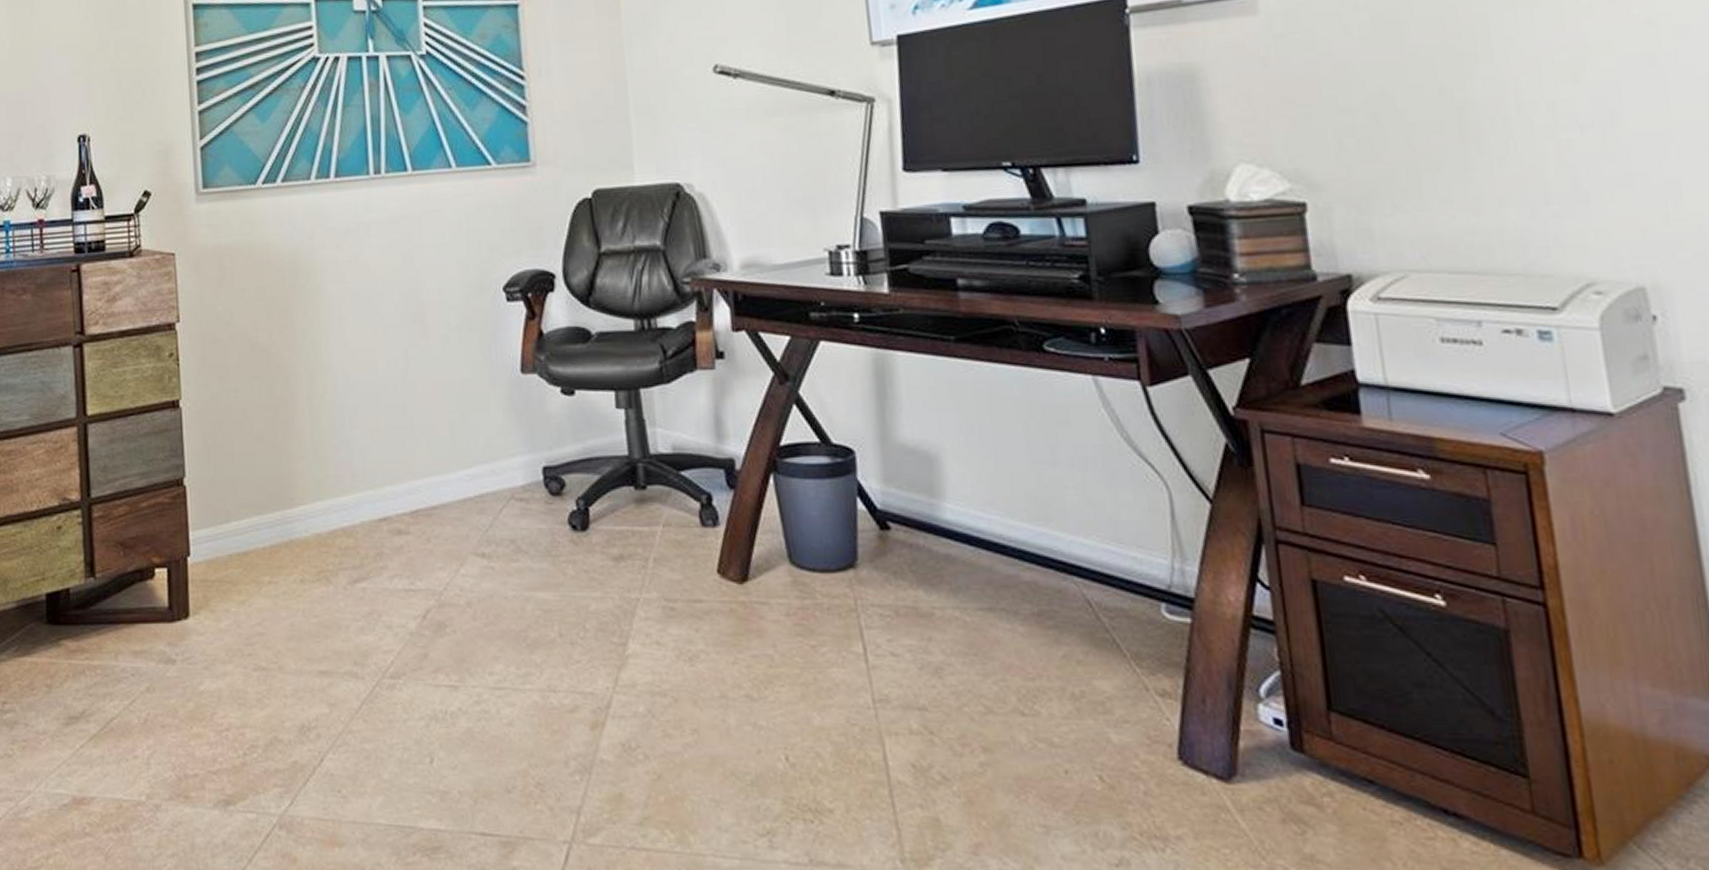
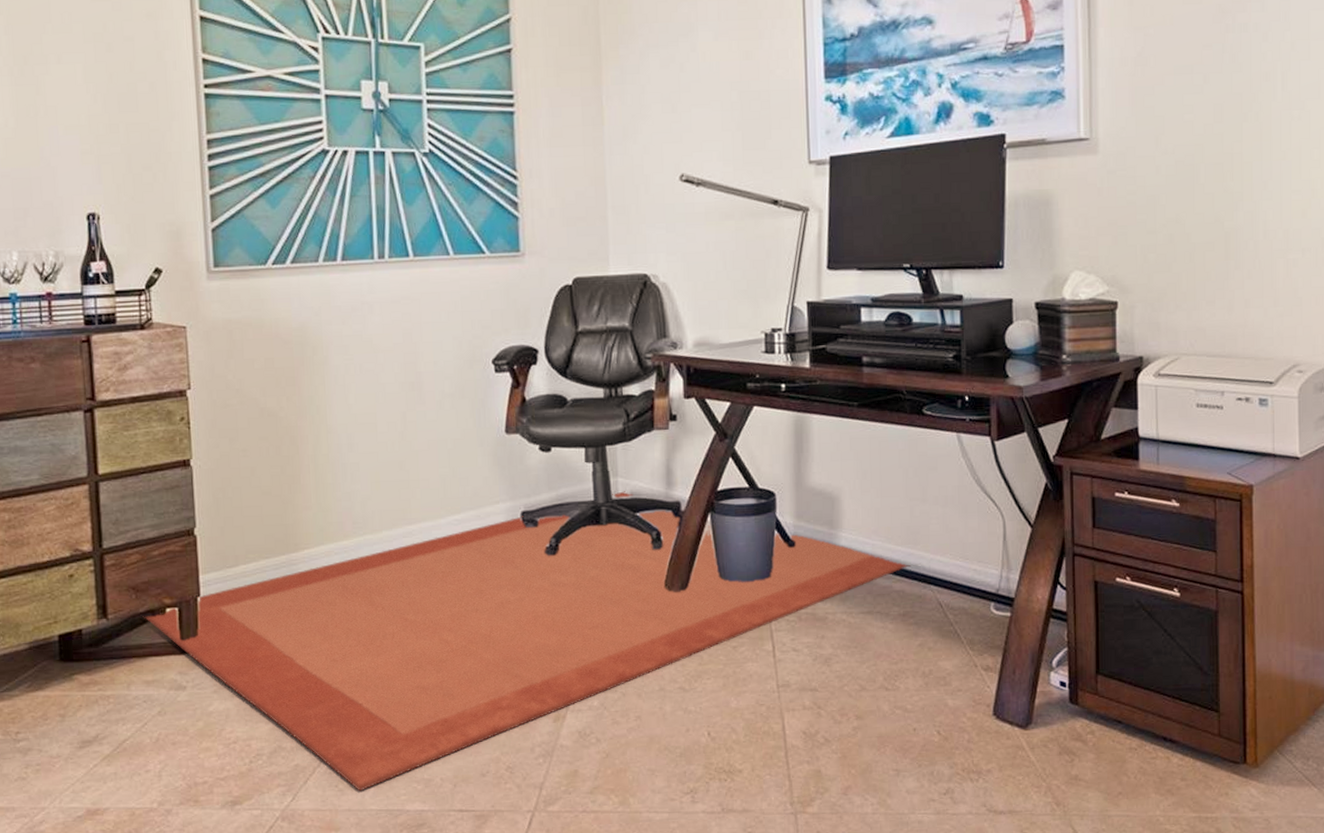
rug: none [131,444,1042,800] -> present [143,491,910,791]

